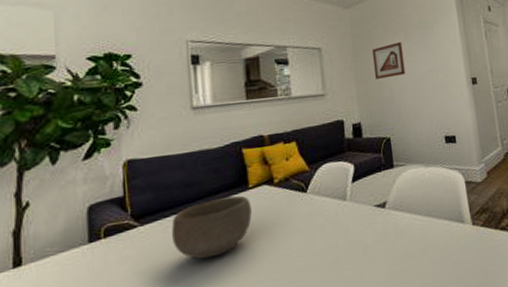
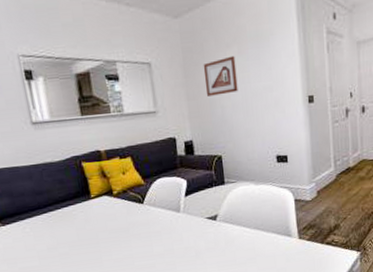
bowl: present [172,195,252,260] -> none [28,204,96,255]

